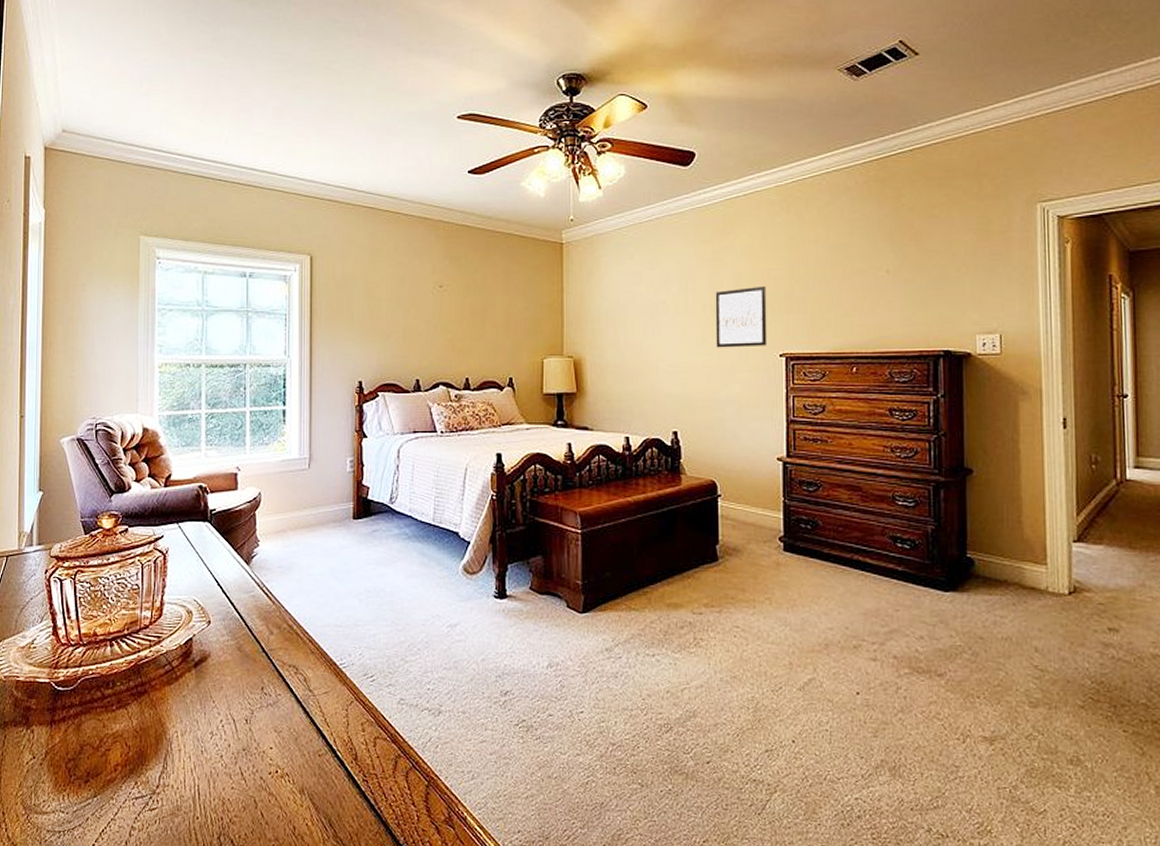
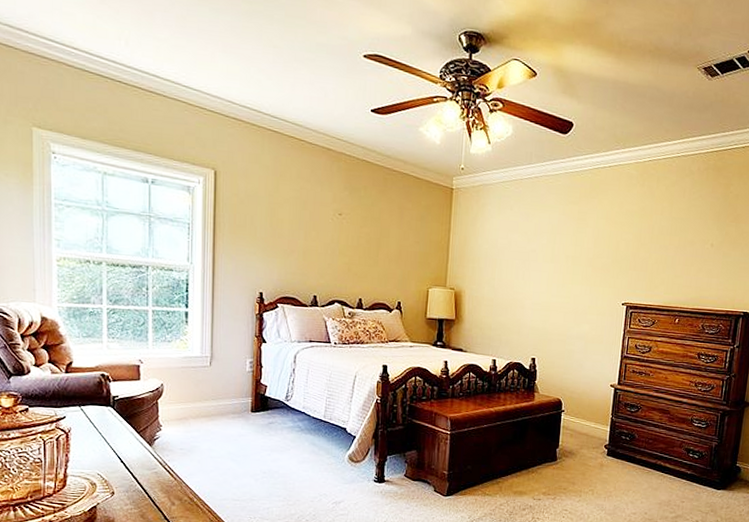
wall art: present [715,285,768,348] -> none [573,245,618,295]

